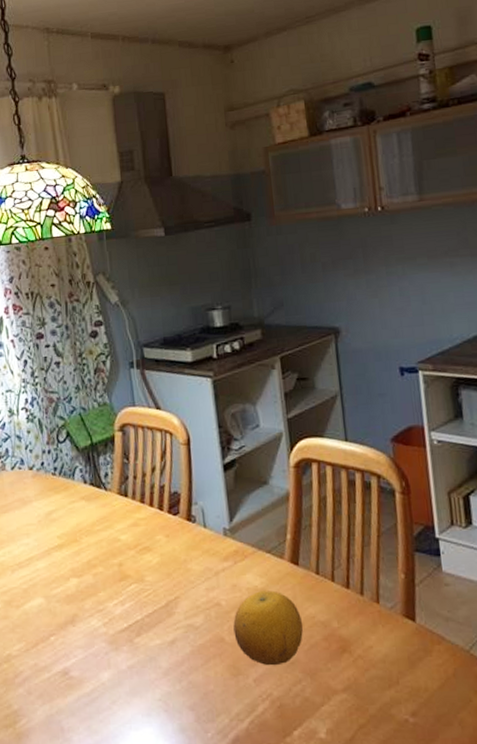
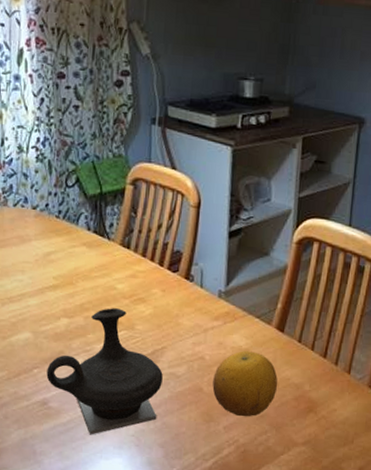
teapot: none [63,561,182,704] -> present [46,308,163,435]

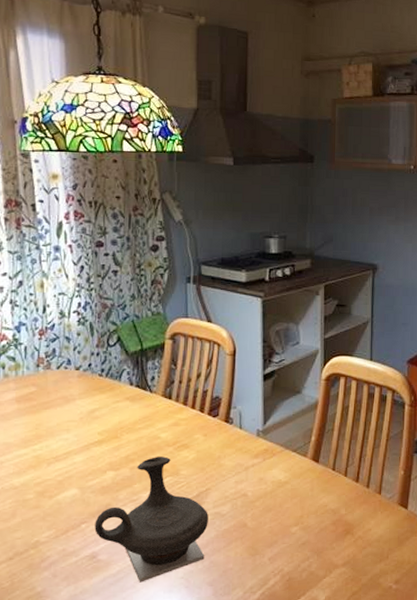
fruit: present [212,351,278,417] -> none [256,483,317,547]

